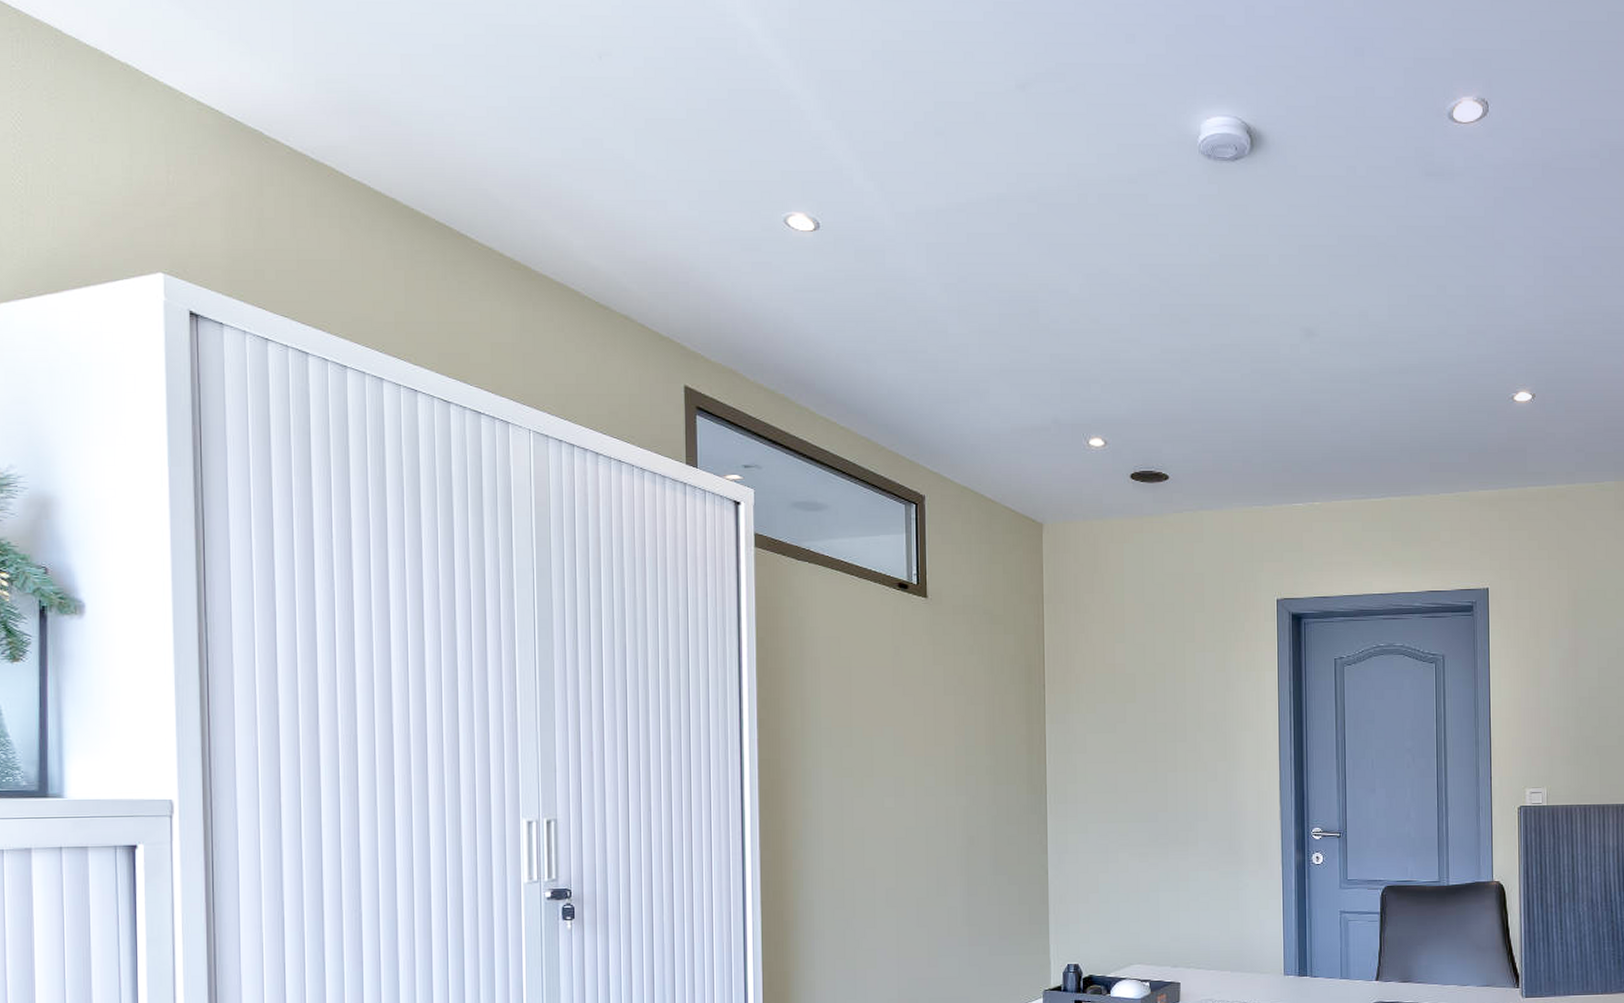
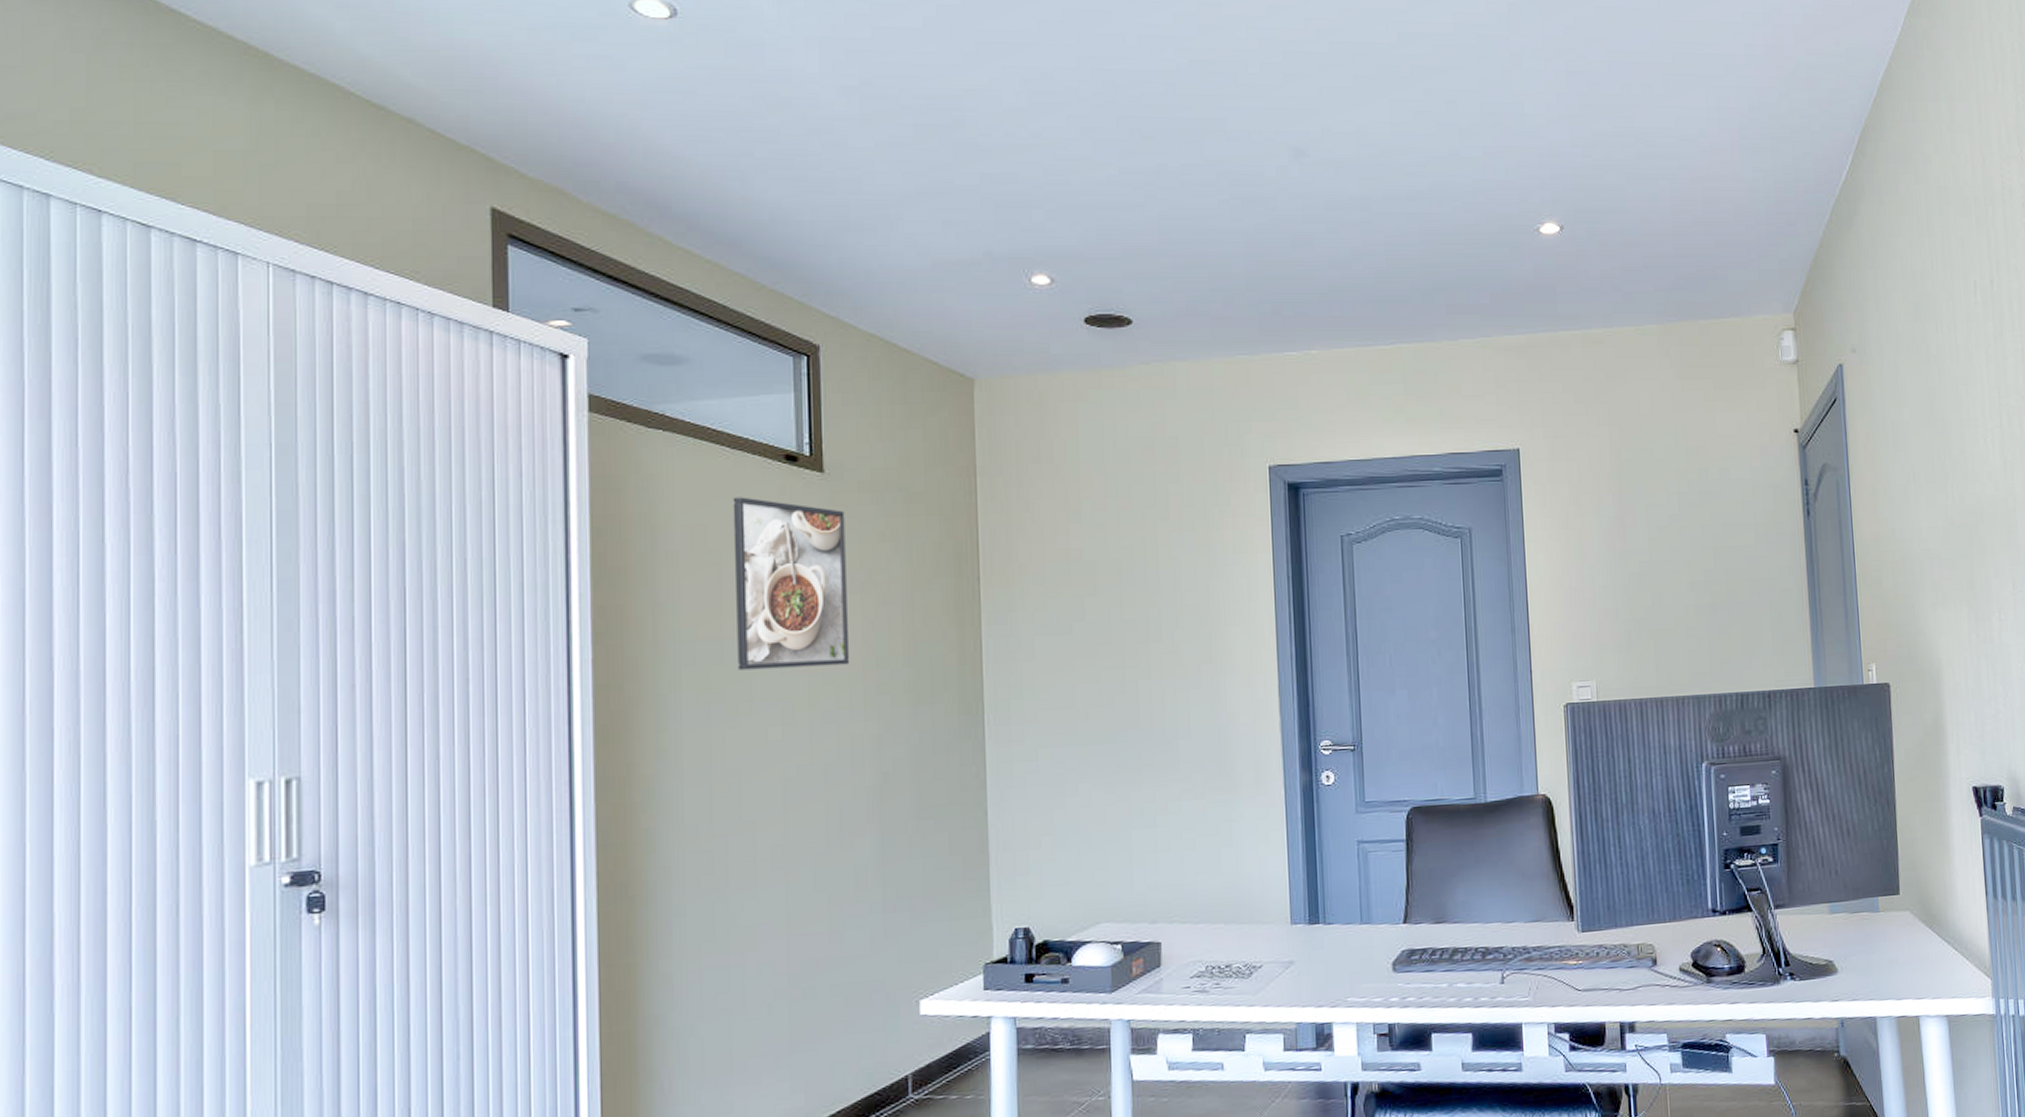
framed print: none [859,616,946,752] -> present [732,497,850,671]

